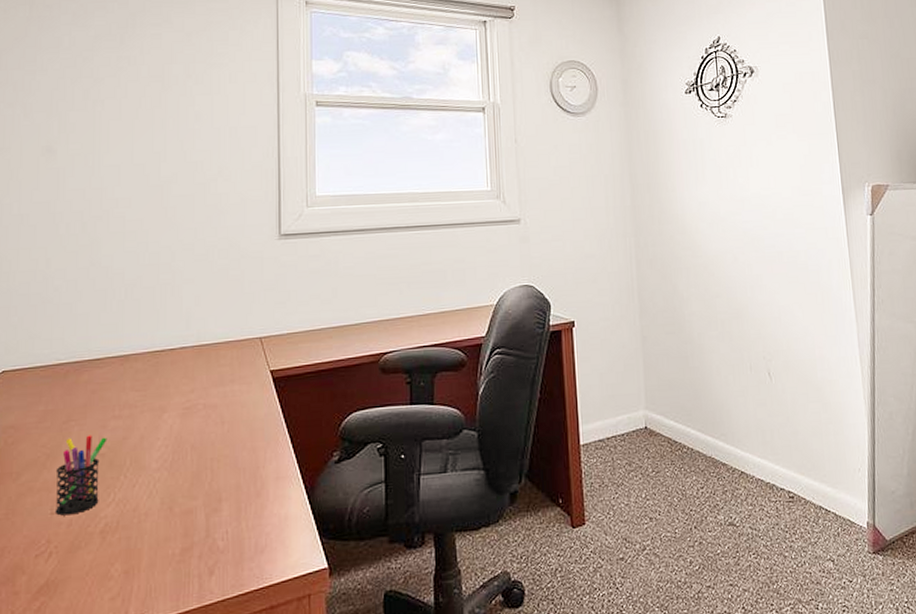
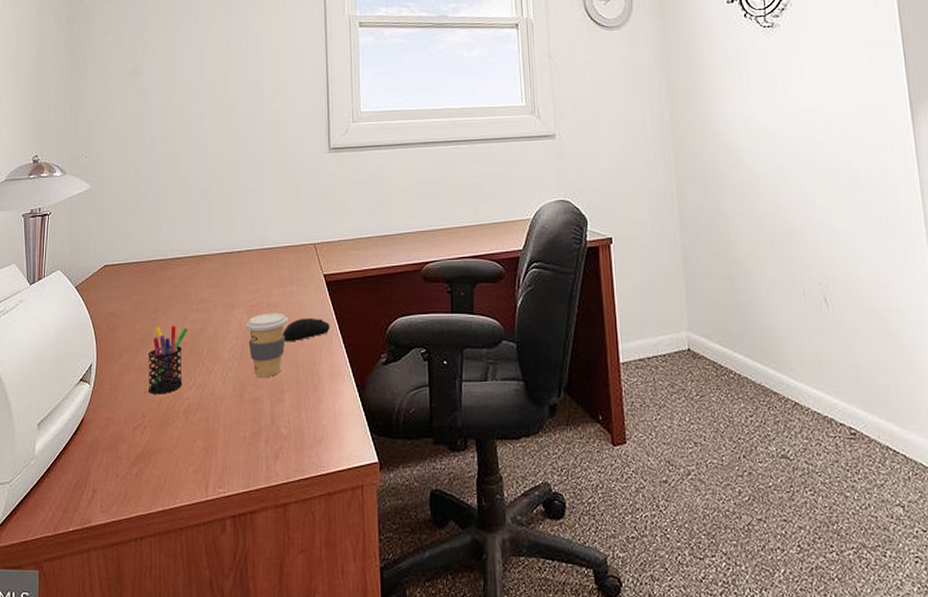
coffee cup: none [178,414,228,488] -> present [245,313,288,378]
computer mouse: none [220,417,276,446] -> present [282,317,330,342]

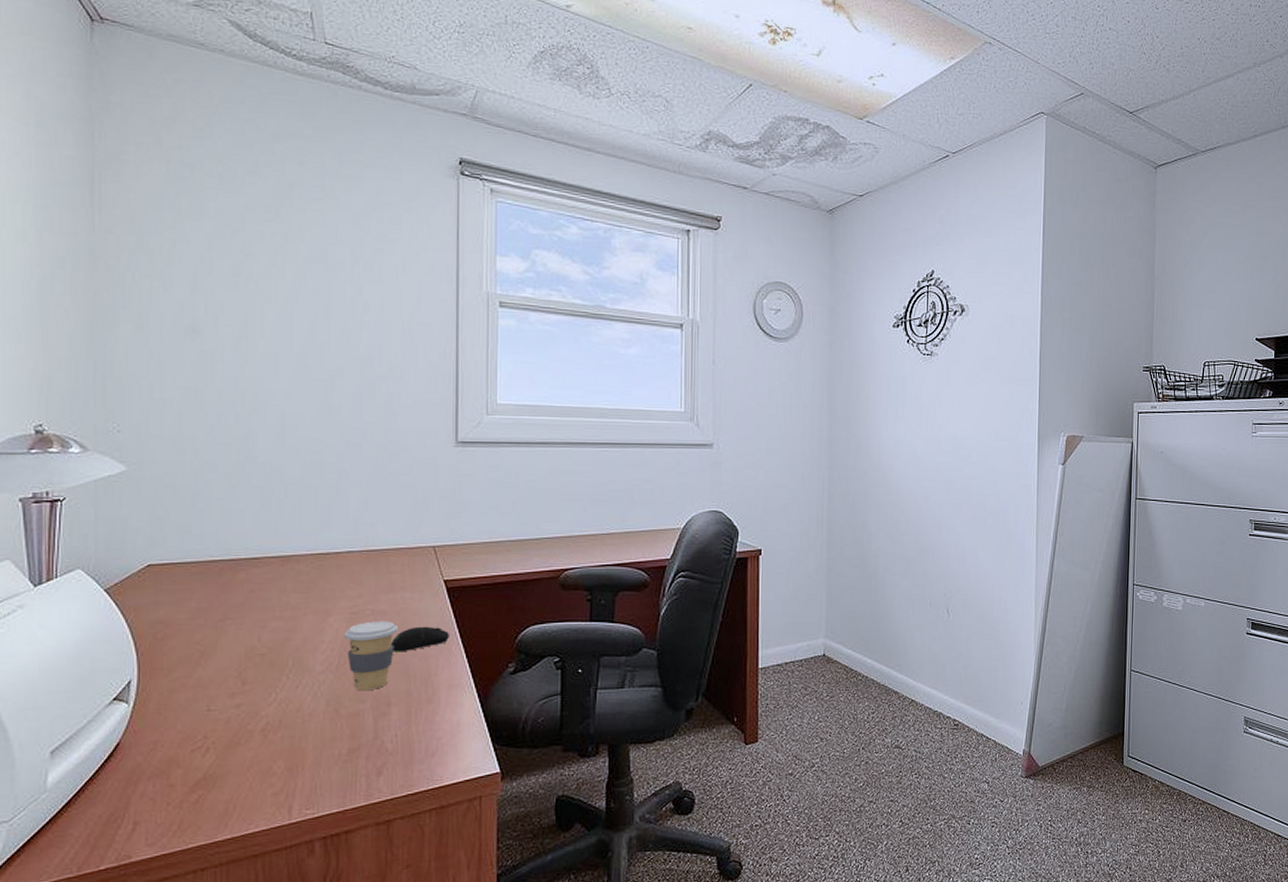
pen holder: present [147,325,188,394] -> none [211,634,268,713]

